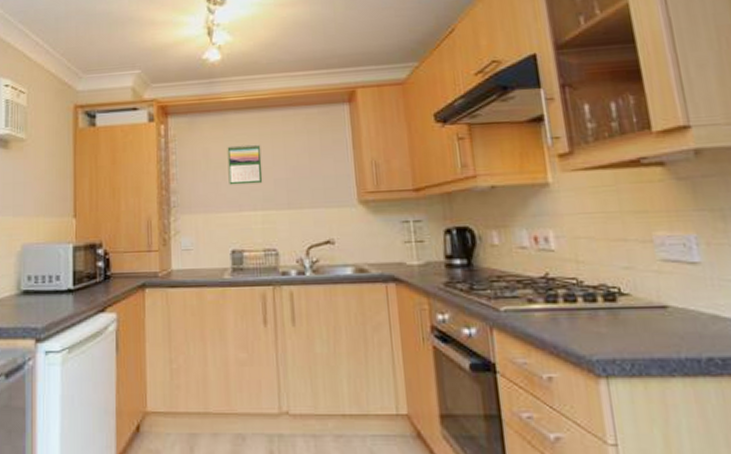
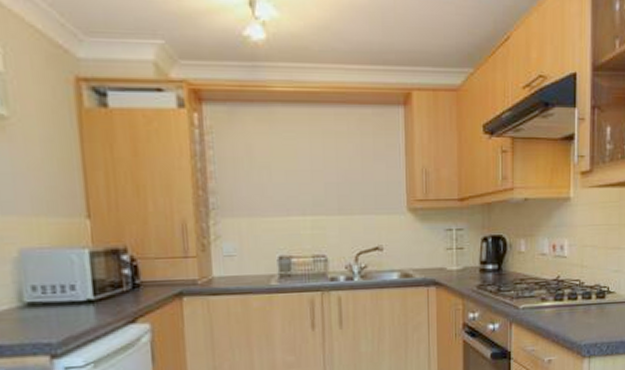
calendar: present [227,144,263,185] -> none [273,143,313,188]

